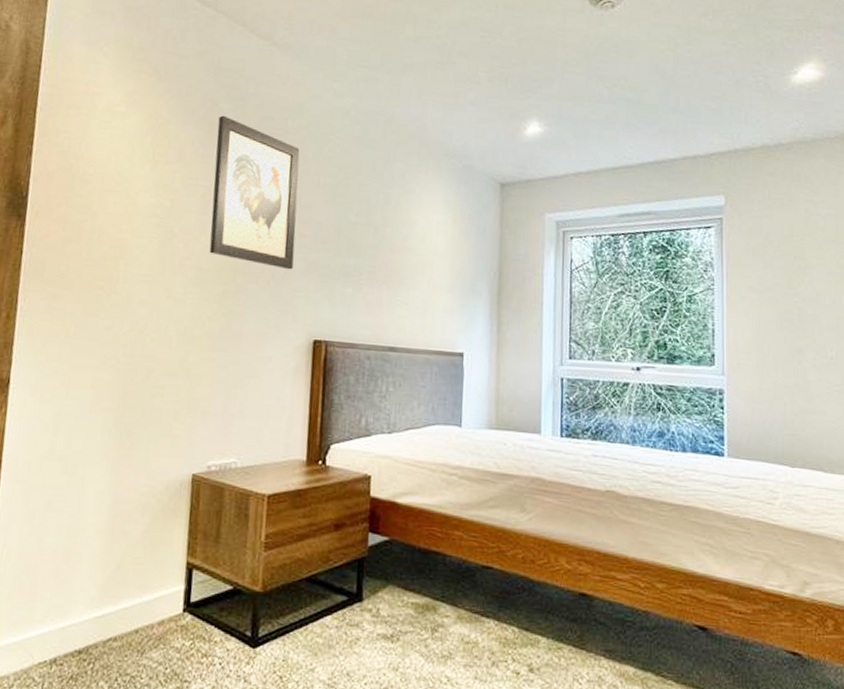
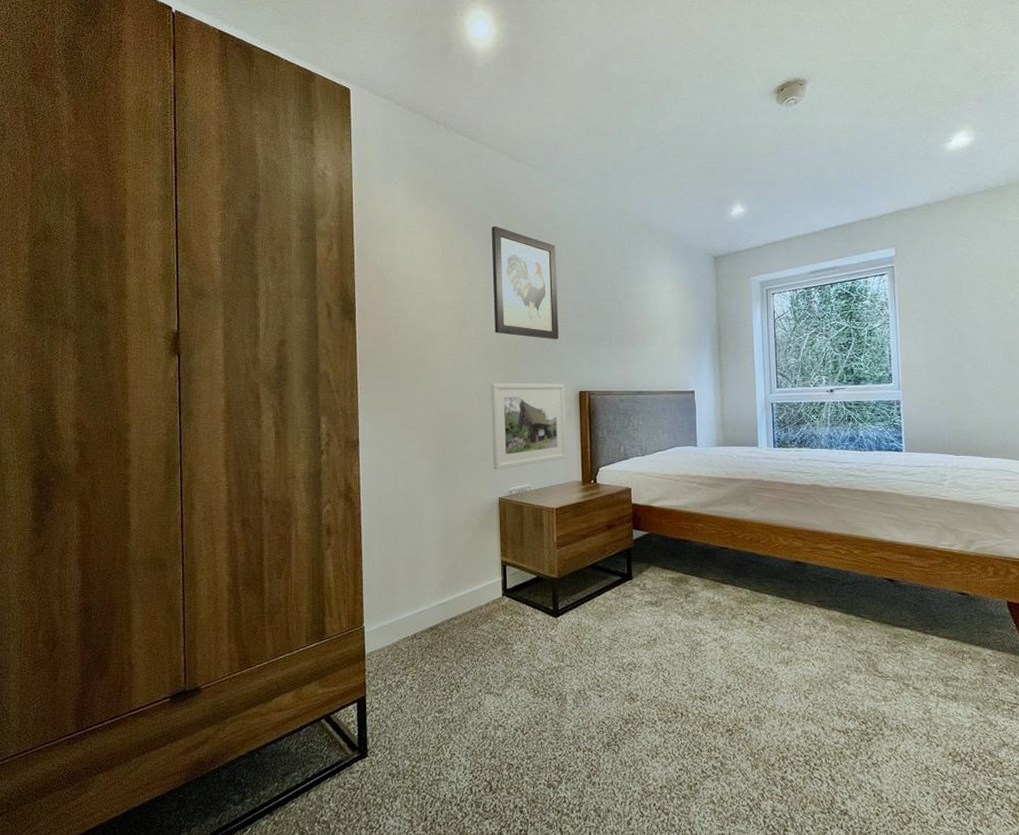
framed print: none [189,319,295,437] -> present [491,383,567,470]

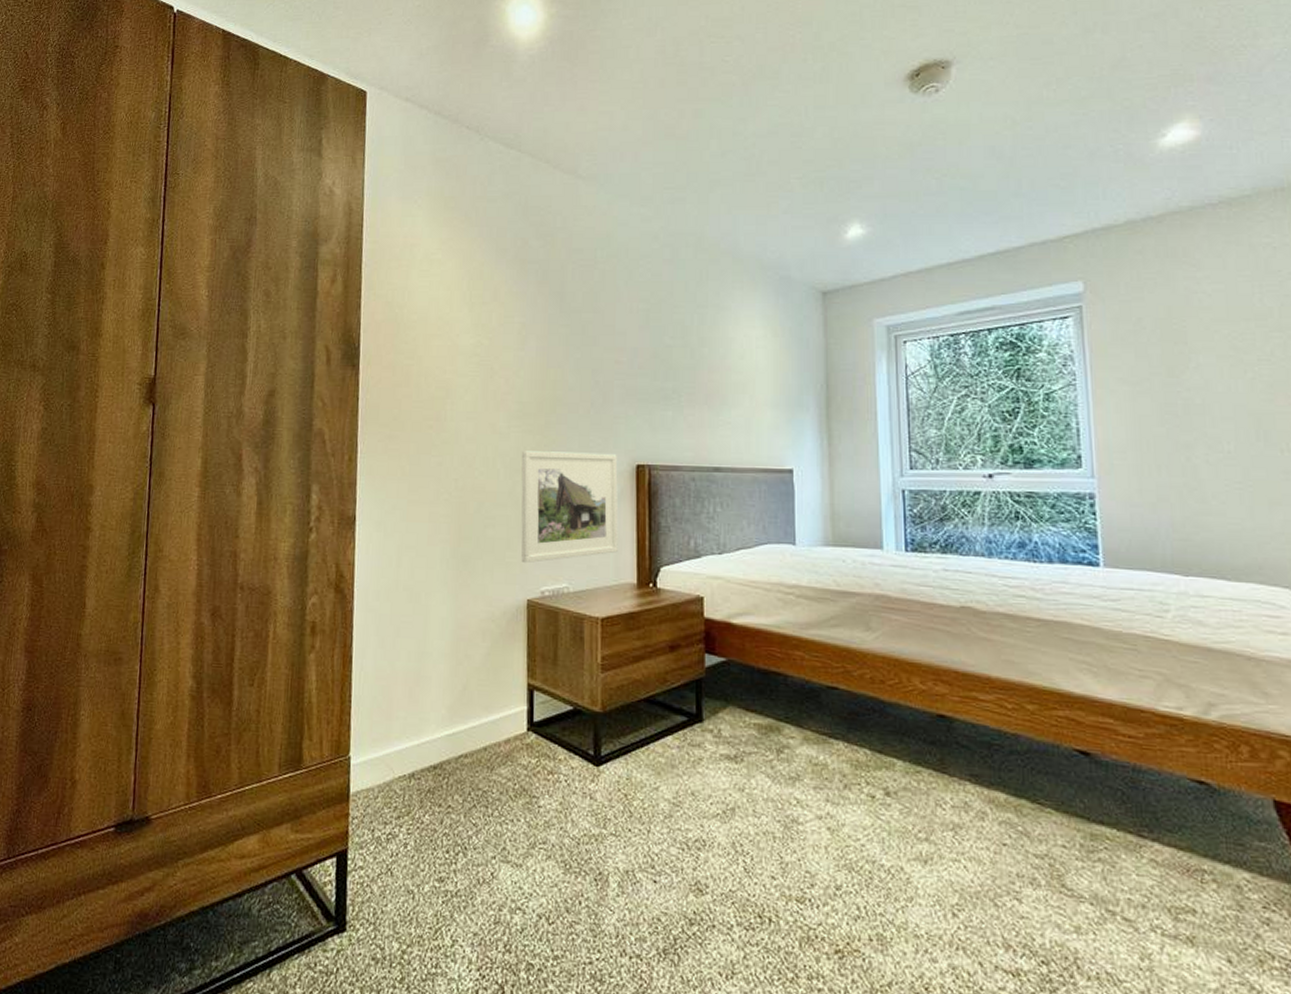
wall art: present [491,226,559,340] -> none [528,252,612,397]

